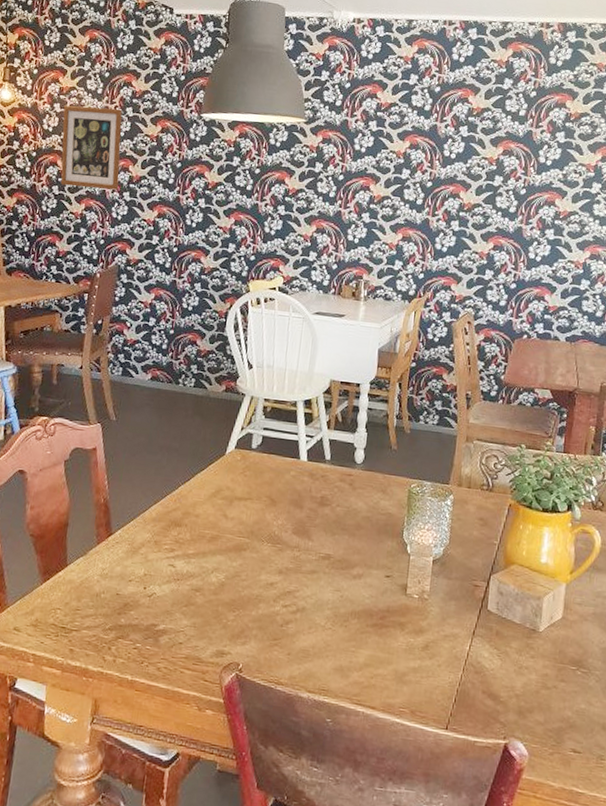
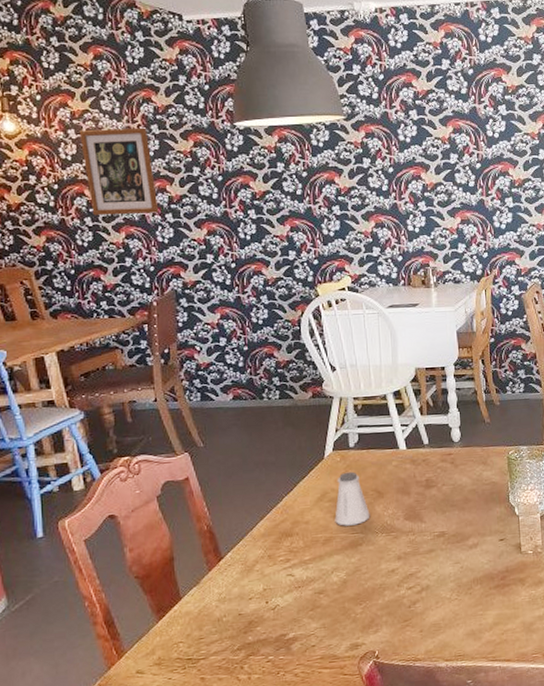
saltshaker: none [224,472,260,529] -> present [335,471,370,526]

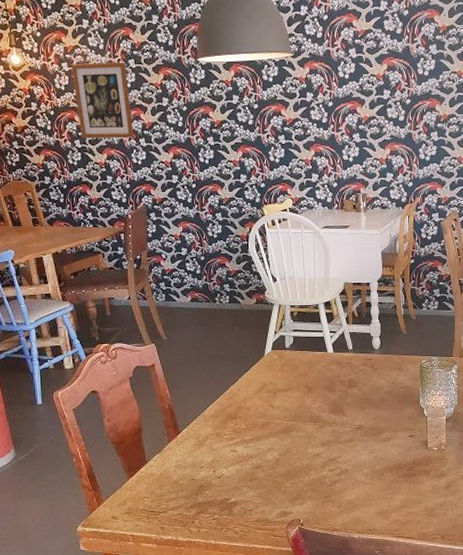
saltshaker: present [335,471,370,526] -> none [271,368,301,414]

